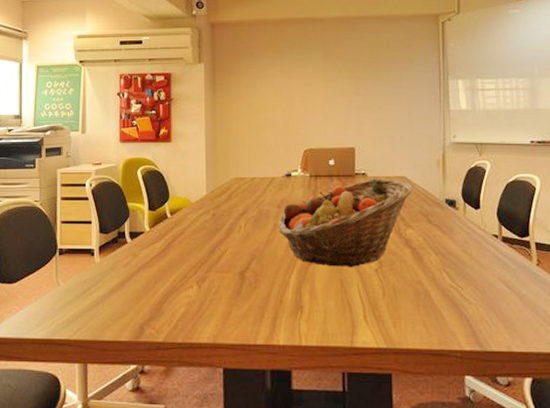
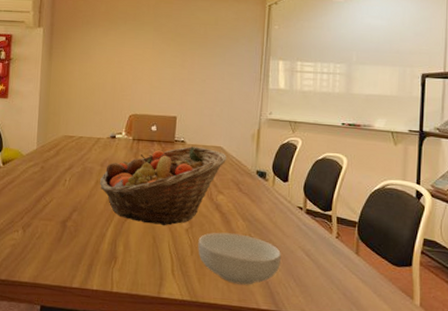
cereal bowl: none [390,270,480,325] -> present [198,232,281,285]

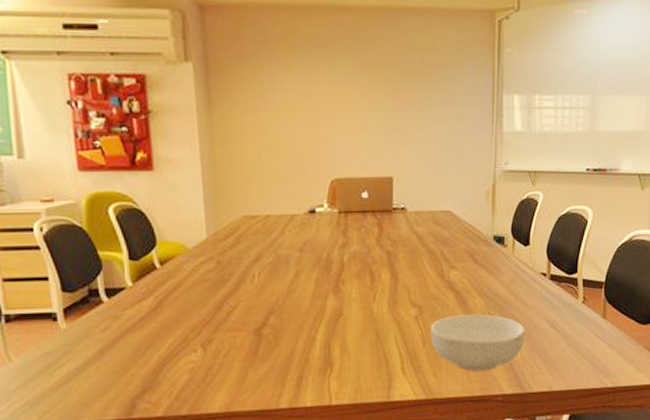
fruit basket: present [100,146,228,226] -> none [301,214,459,317]

